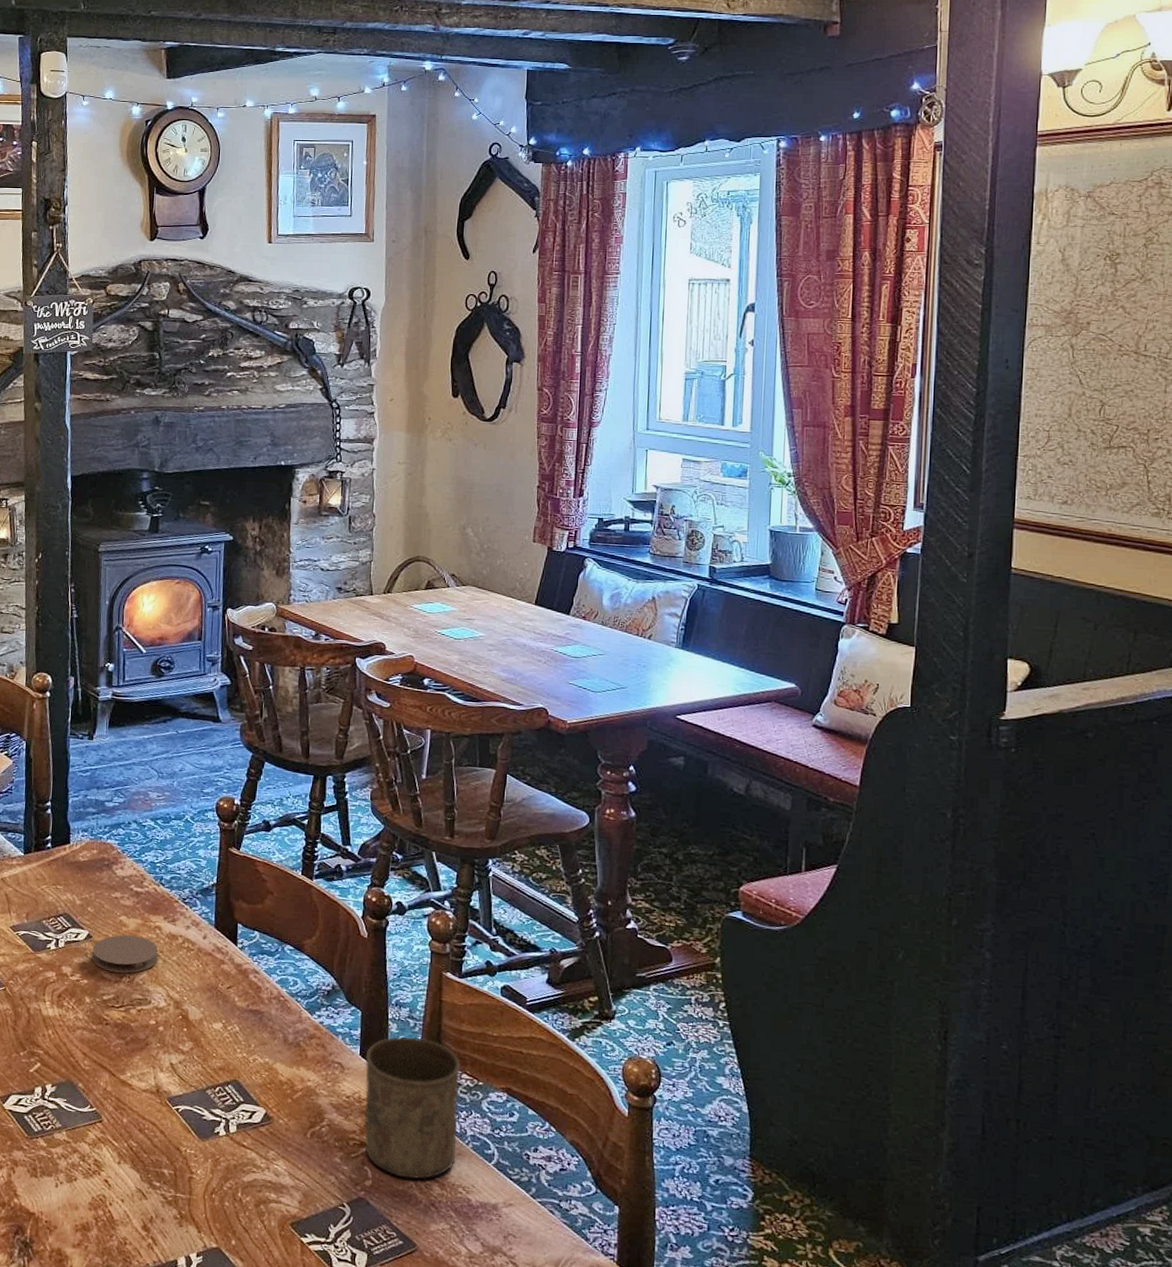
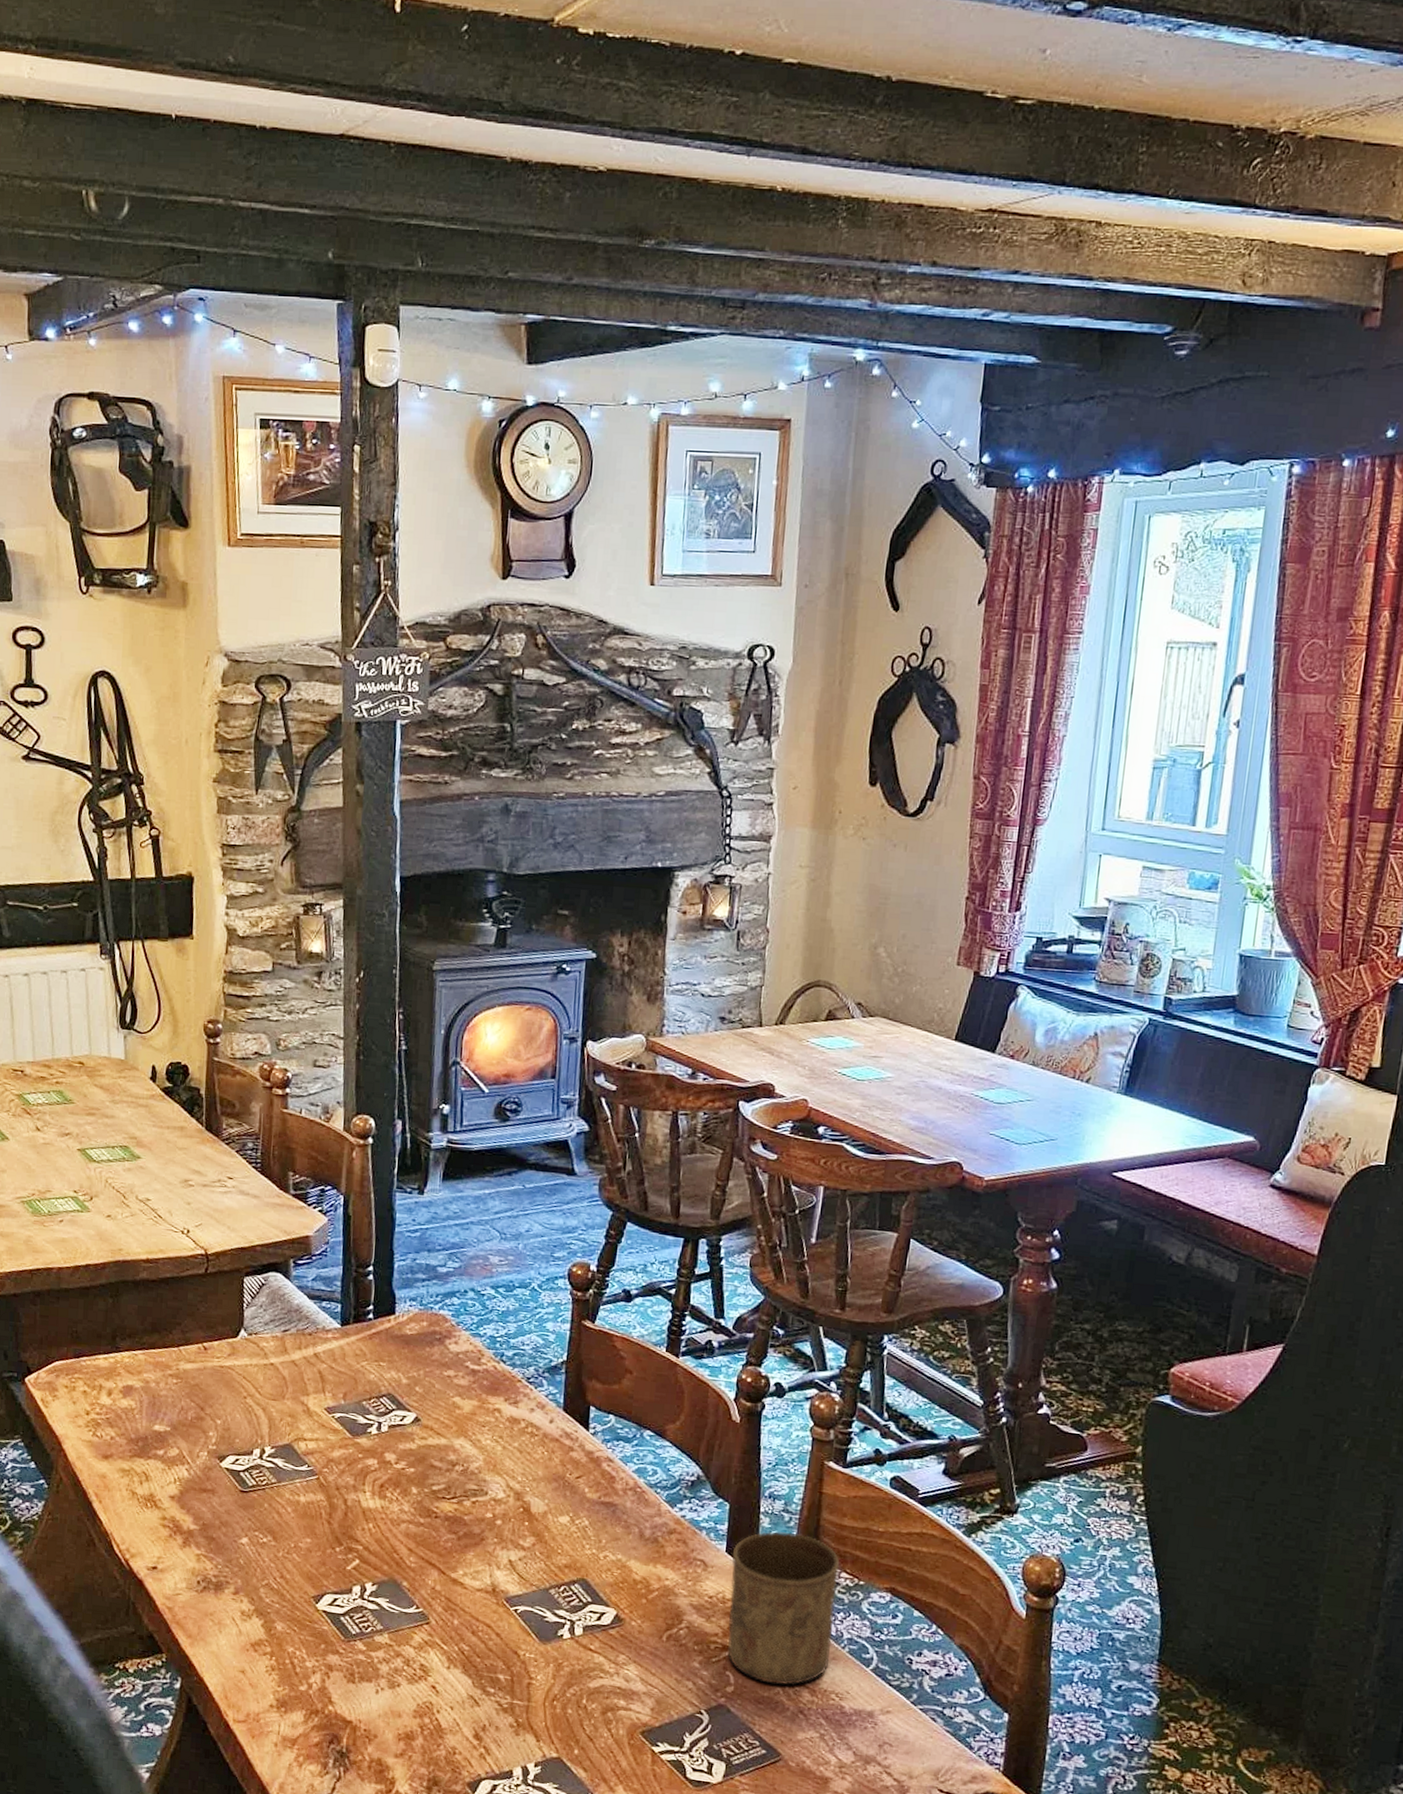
coaster: present [92,934,159,974] -> none [420,1418,497,1461]

